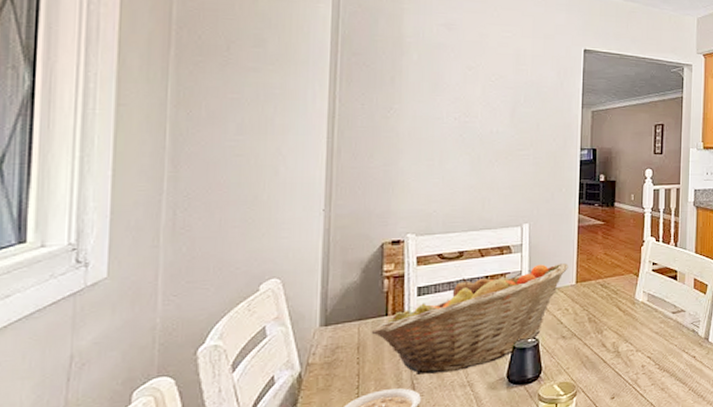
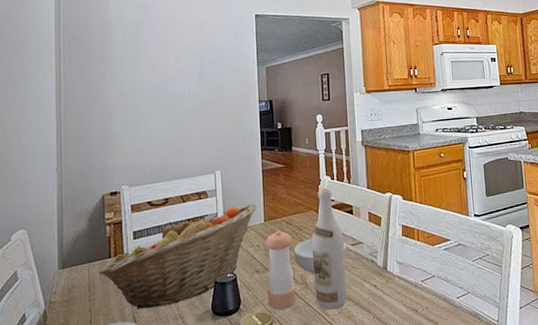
pepper shaker: none [573,294,607,379] -> present [265,230,296,310]
cereal bowl: none [606,304,666,342] -> present [293,238,347,274]
wine bottle: none [627,250,664,381] -> present [311,188,347,310]

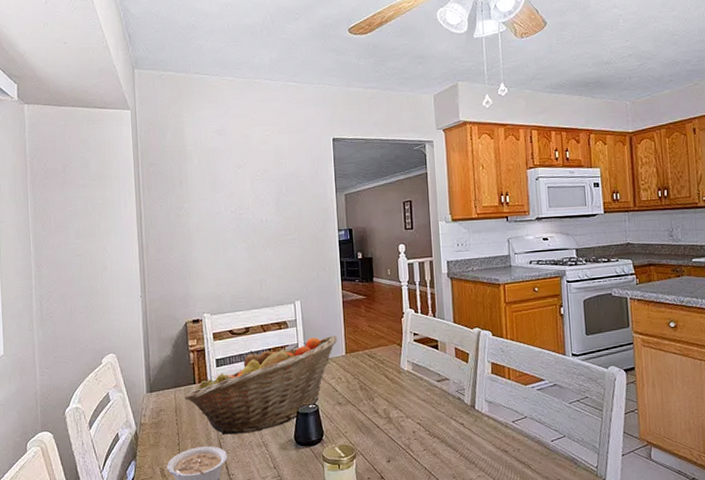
pepper shaker: present [265,230,296,310] -> none [347,363,379,443]
cereal bowl: present [293,238,347,274] -> none [376,373,432,409]
wine bottle: present [311,188,347,310] -> none [394,322,432,446]

